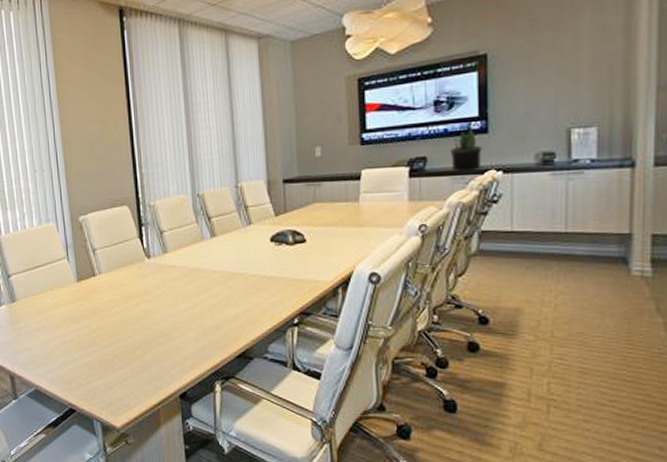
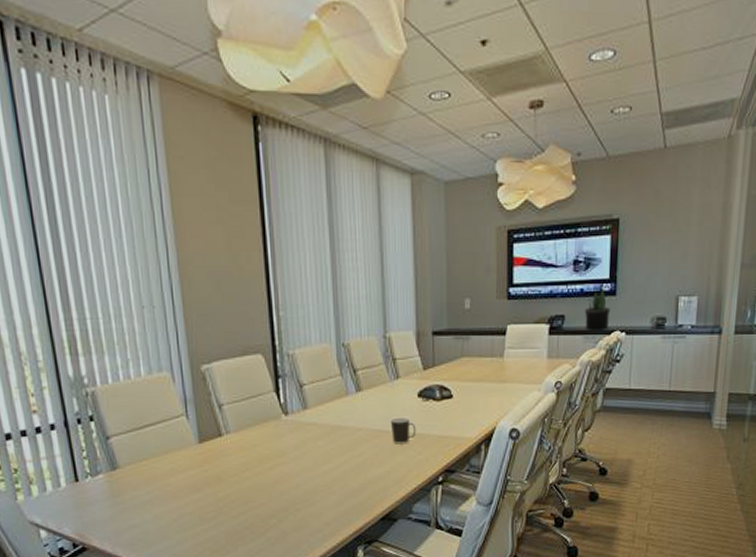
mug: none [243,260,270,286] -> present [390,417,417,445]

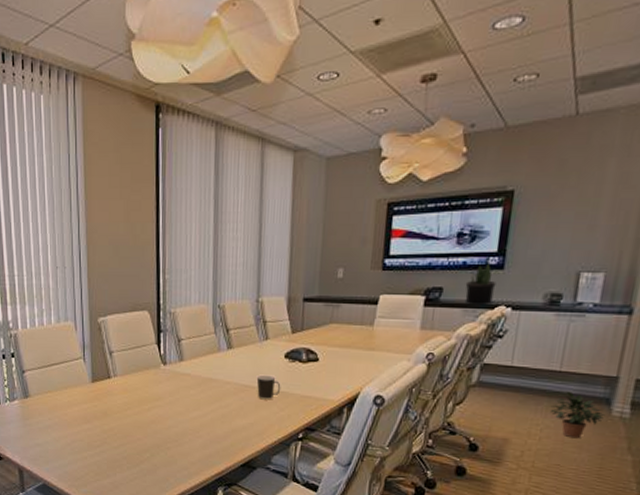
potted plant: none [664,408,708,453] -> present [549,390,606,439]

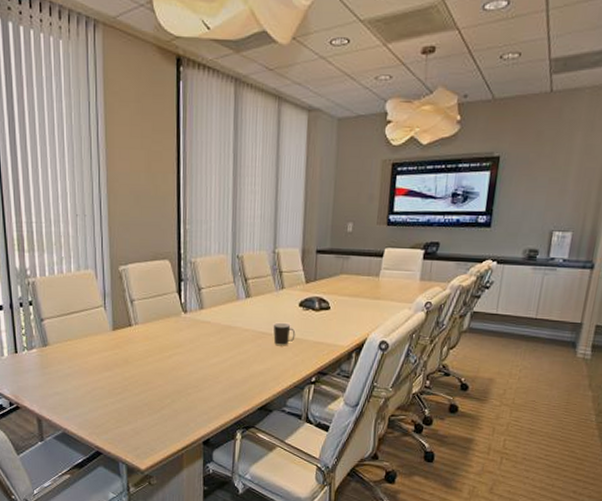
planter: present [465,263,497,304] -> none [458,221,485,258]
potted plant: present [549,390,606,439] -> none [527,335,572,378]

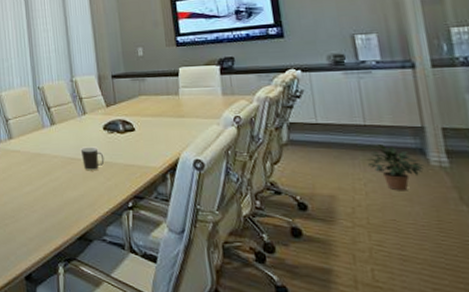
potted plant: none [527,335,572,378] -> present [366,143,425,191]

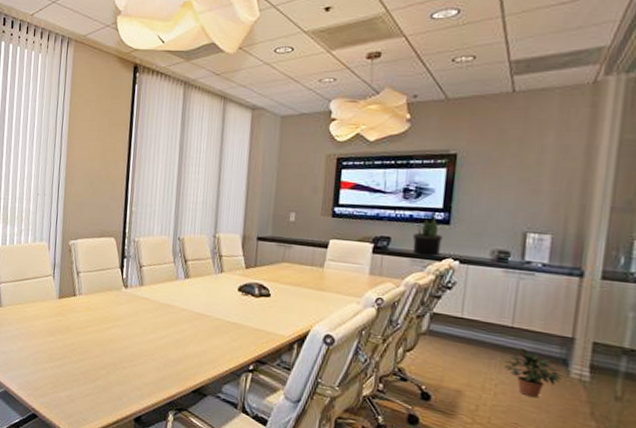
mug: present [80,147,105,171] -> none [210,305,234,330]
planter: none [253,33,282,70] -> present [412,218,443,256]

